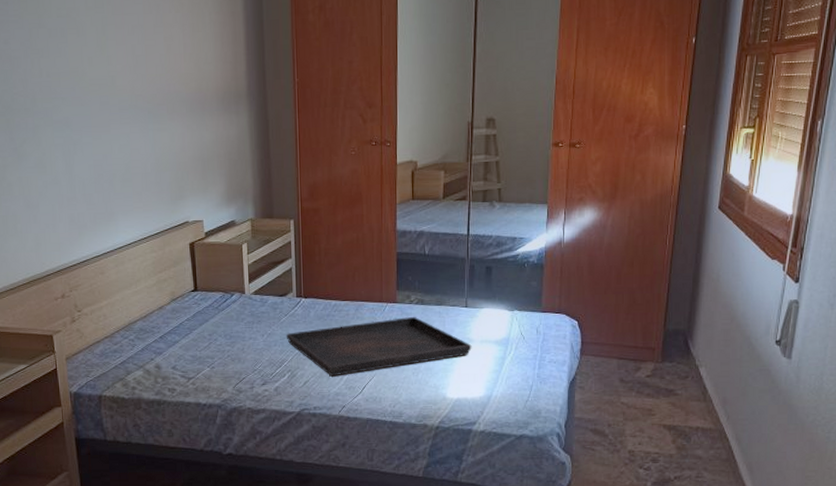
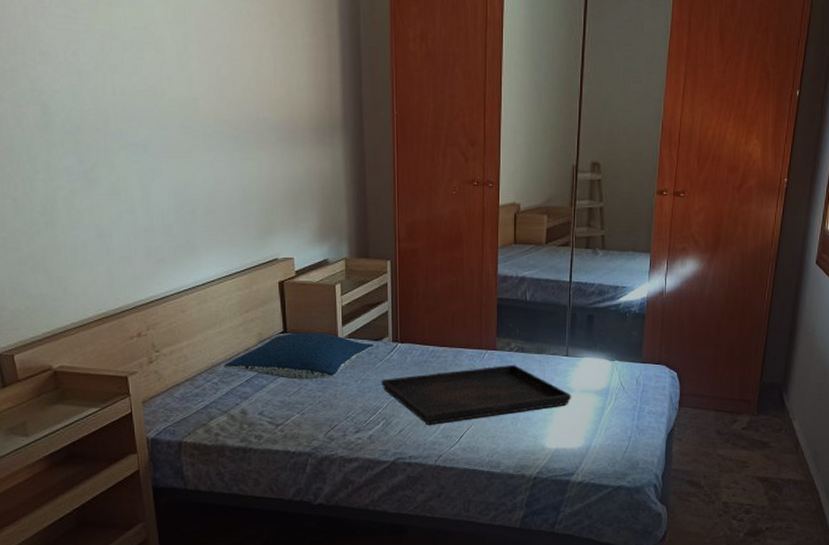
pillow: none [139,290,279,335] -> present [223,332,374,380]

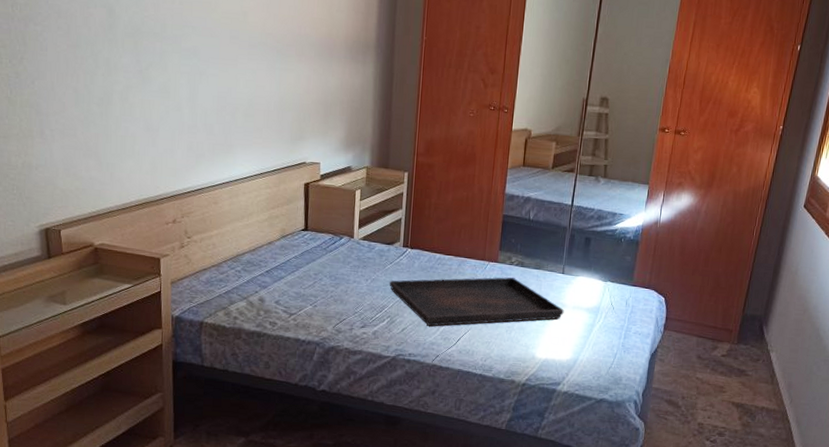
pillow: present [223,332,374,380] -> none [247,231,386,276]

